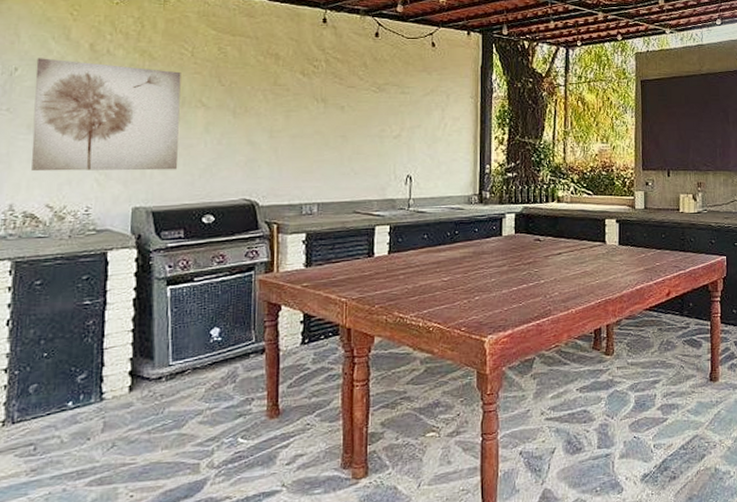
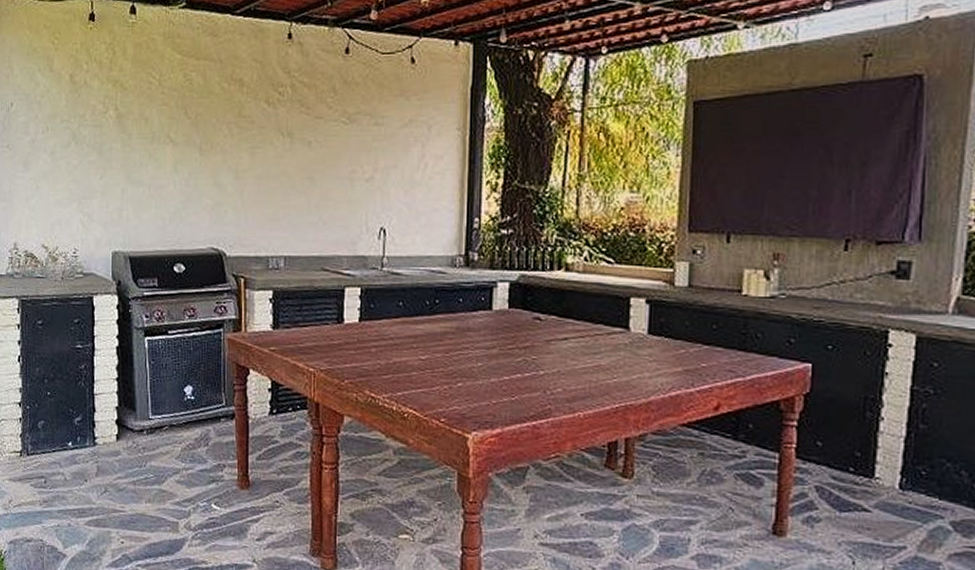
wall art: present [31,58,181,172] -> none [27,91,150,213]

